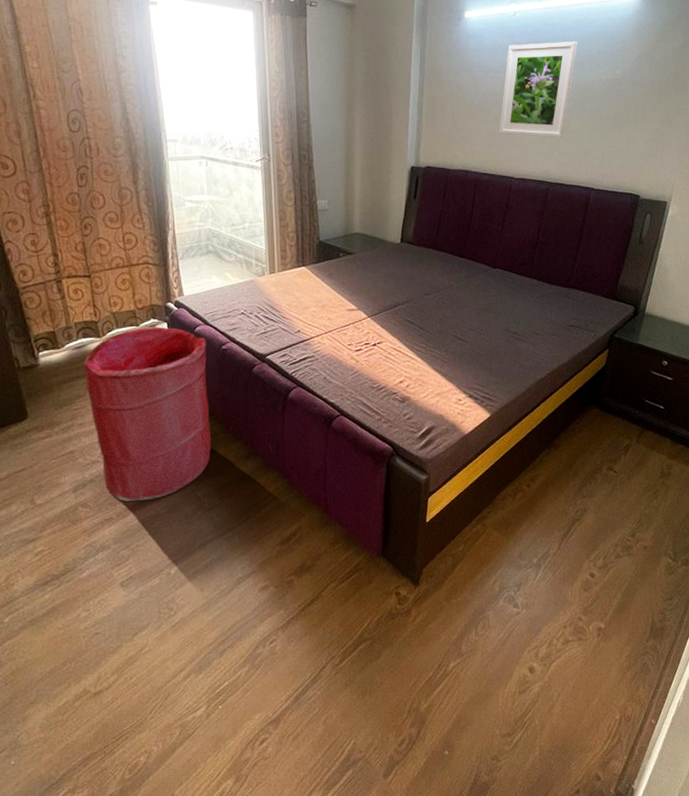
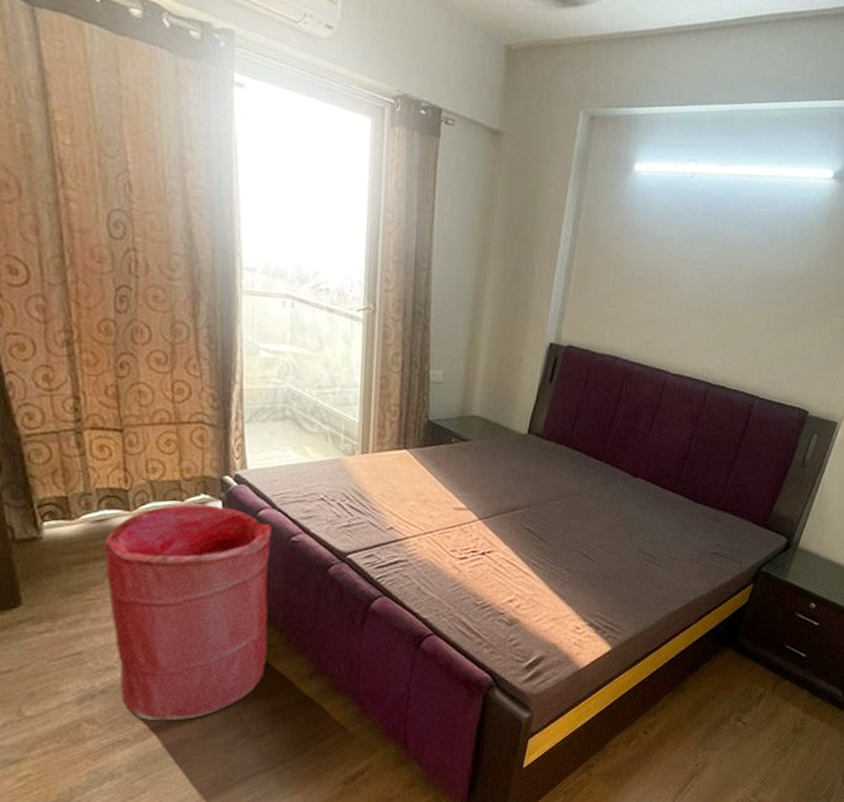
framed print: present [499,42,578,138] -> none [659,212,761,333]

